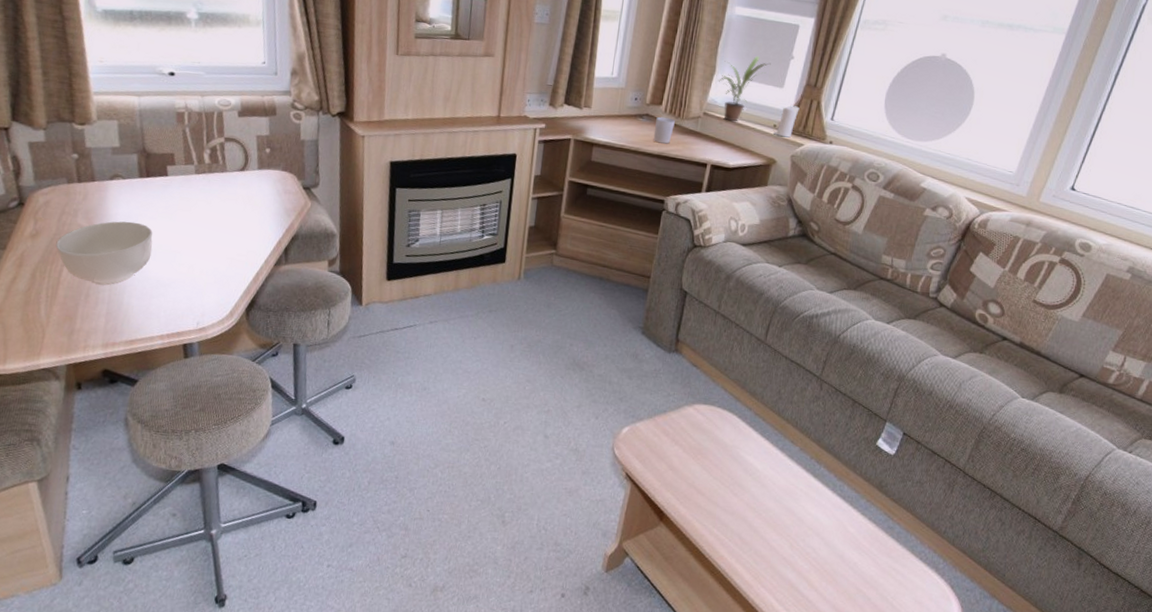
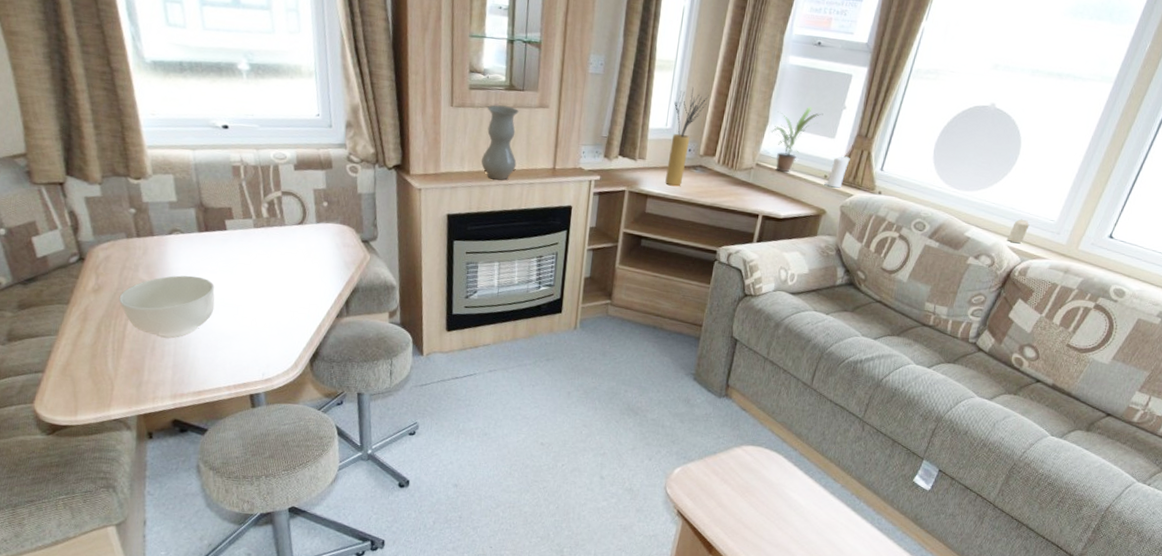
vase: none [425,53,464,128] -> present [481,105,519,181]
vase: none [611,37,655,135] -> present [665,87,709,187]
candle holder: present [653,116,676,144] -> none [706,168,729,195]
candle: none [965,170,987,196] -> present [1007,219,1030,244]

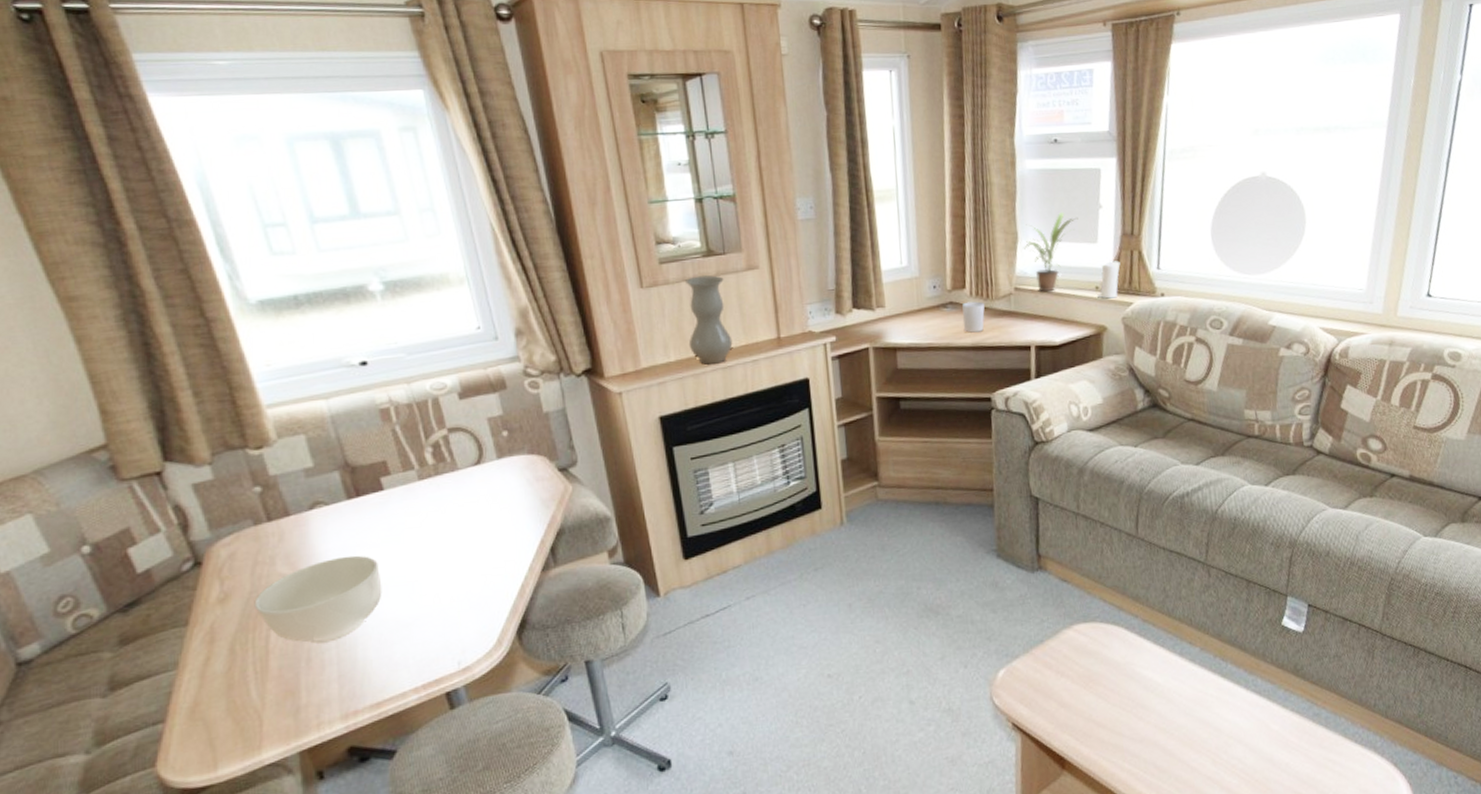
vase: present [665,87,709,187] -> none [905,214,944,332]
candle holder: none [706,168,729,195] -> present [962,301,986,333]
candle: present [1007,219,1030,244] -> none [1317,294,1338,323]

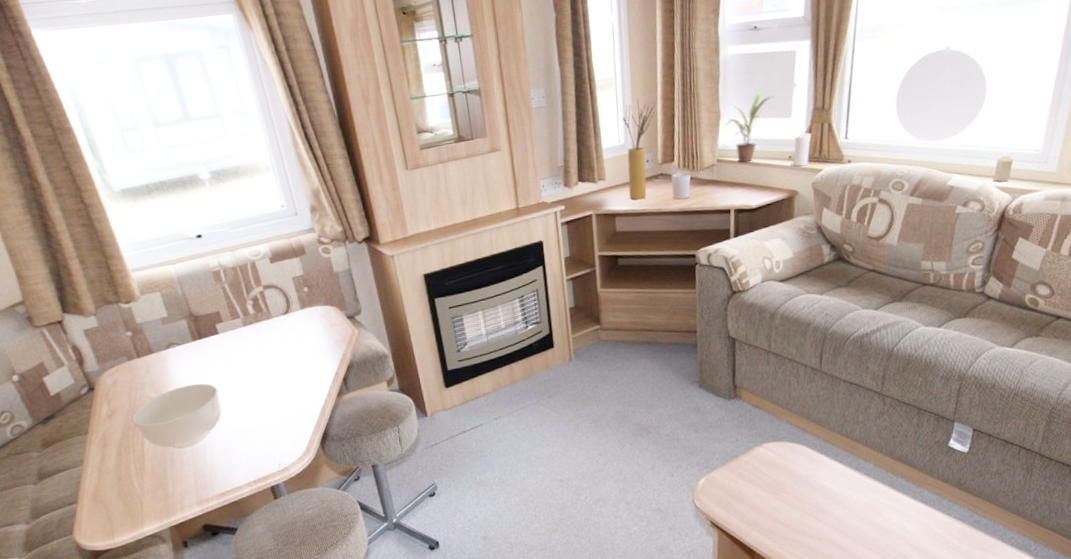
vase: present [685,275,733,365] -> none [442,157,481,232]
vase: none [905,214,944,332] -> present [623,99,656,200]
candle: none [1317,294,1338,323] -> present [993,156,1014,182]

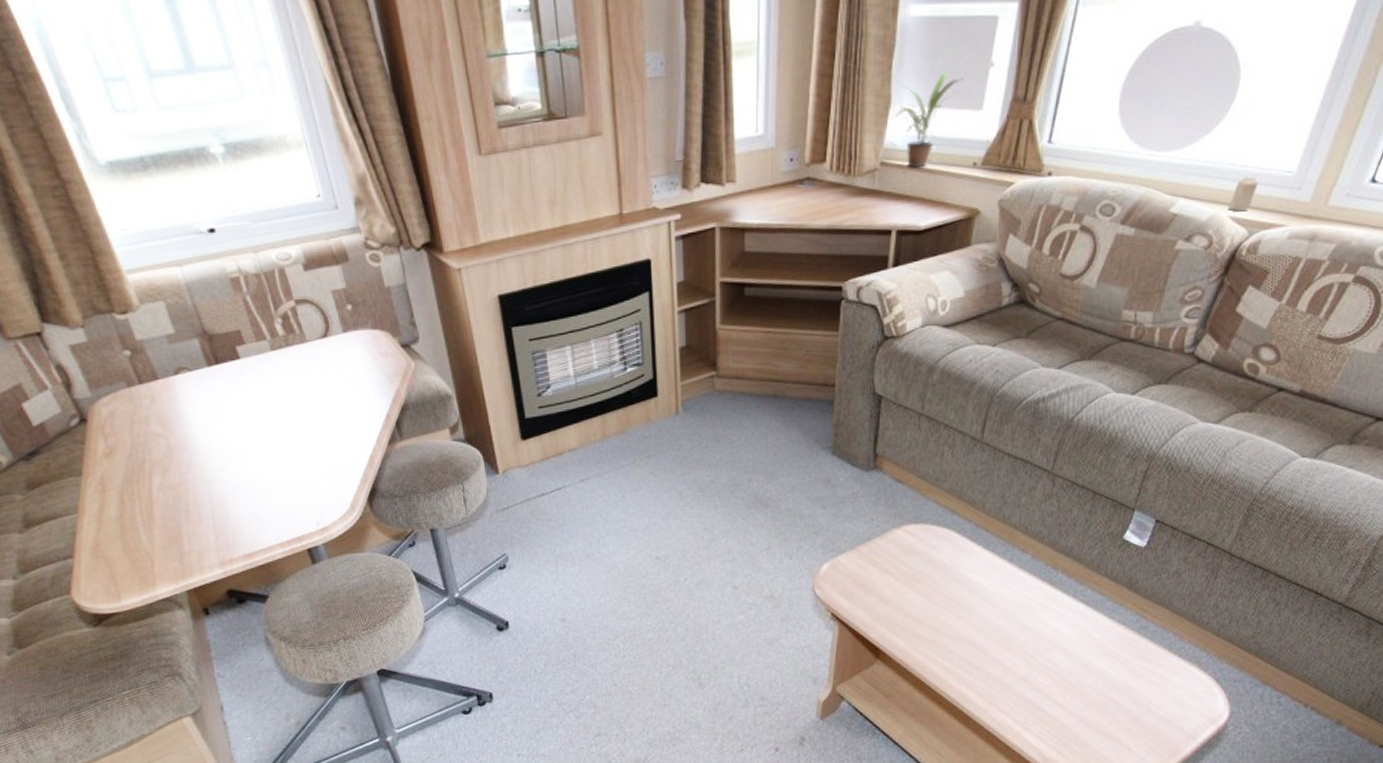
bowl: present [132,383,222,449] -> none [135,420,246,498]
vase: present [623,99,656,200] -> none [764,73,808,212]
candle holder: present [671,172,691,200] -> none [819,177,846,214]
candle: present [790,132,812,167] -> none [974,131,1006,177]

